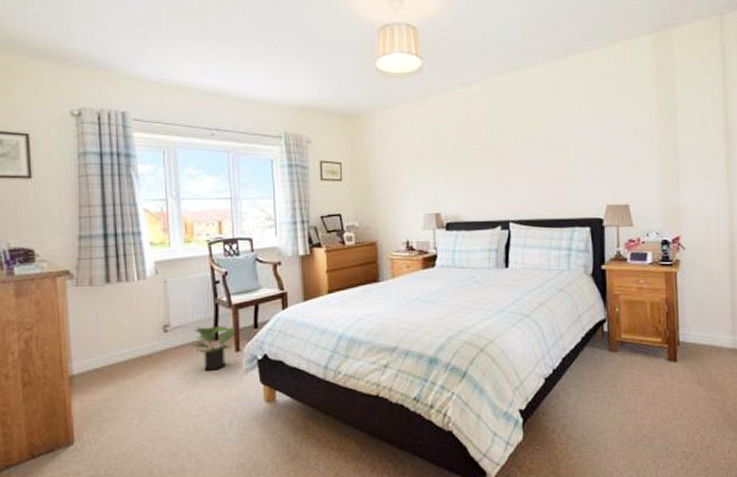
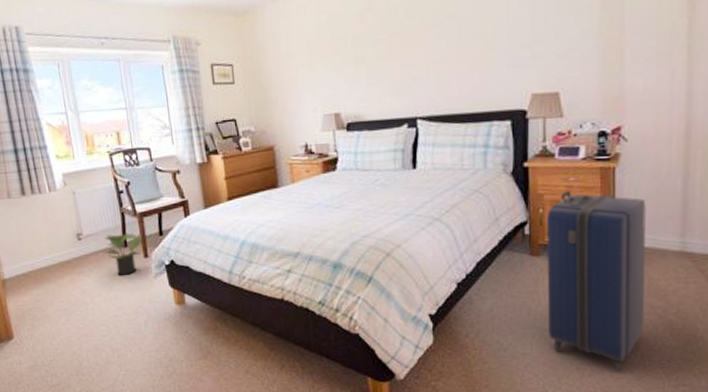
suitcase: none [622,291,708,464] -> present [547,190,646,372]

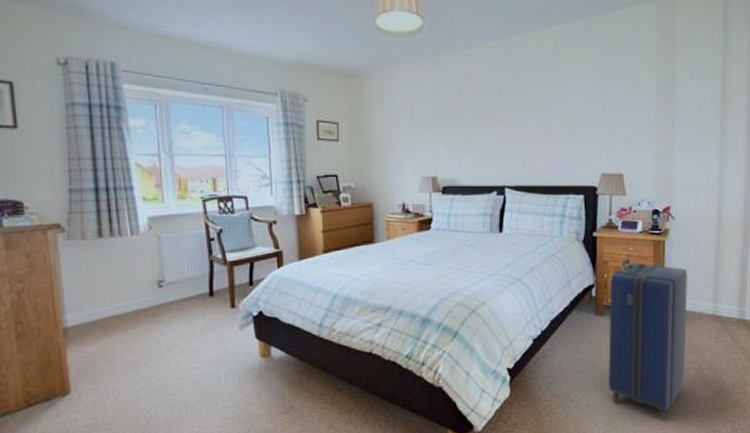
potted plant: present [104,233,143,275] -> none [186,281,231,326]

